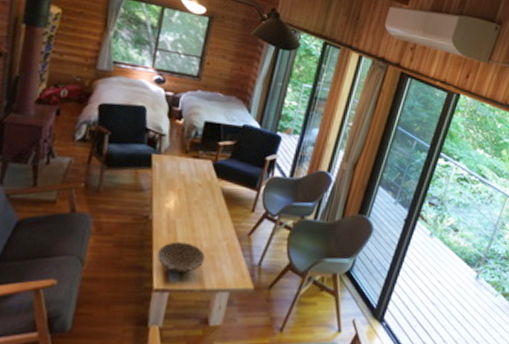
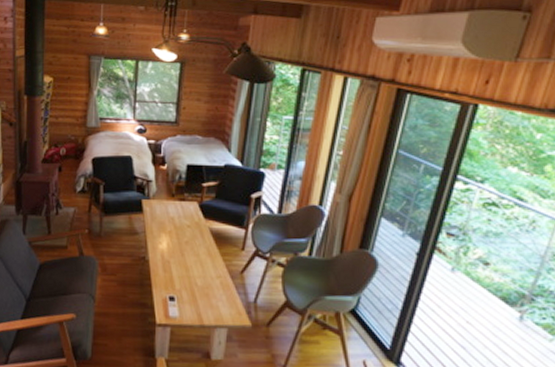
wooden bowl: present [156,241,205,273] -> none [156,280,201,309]

